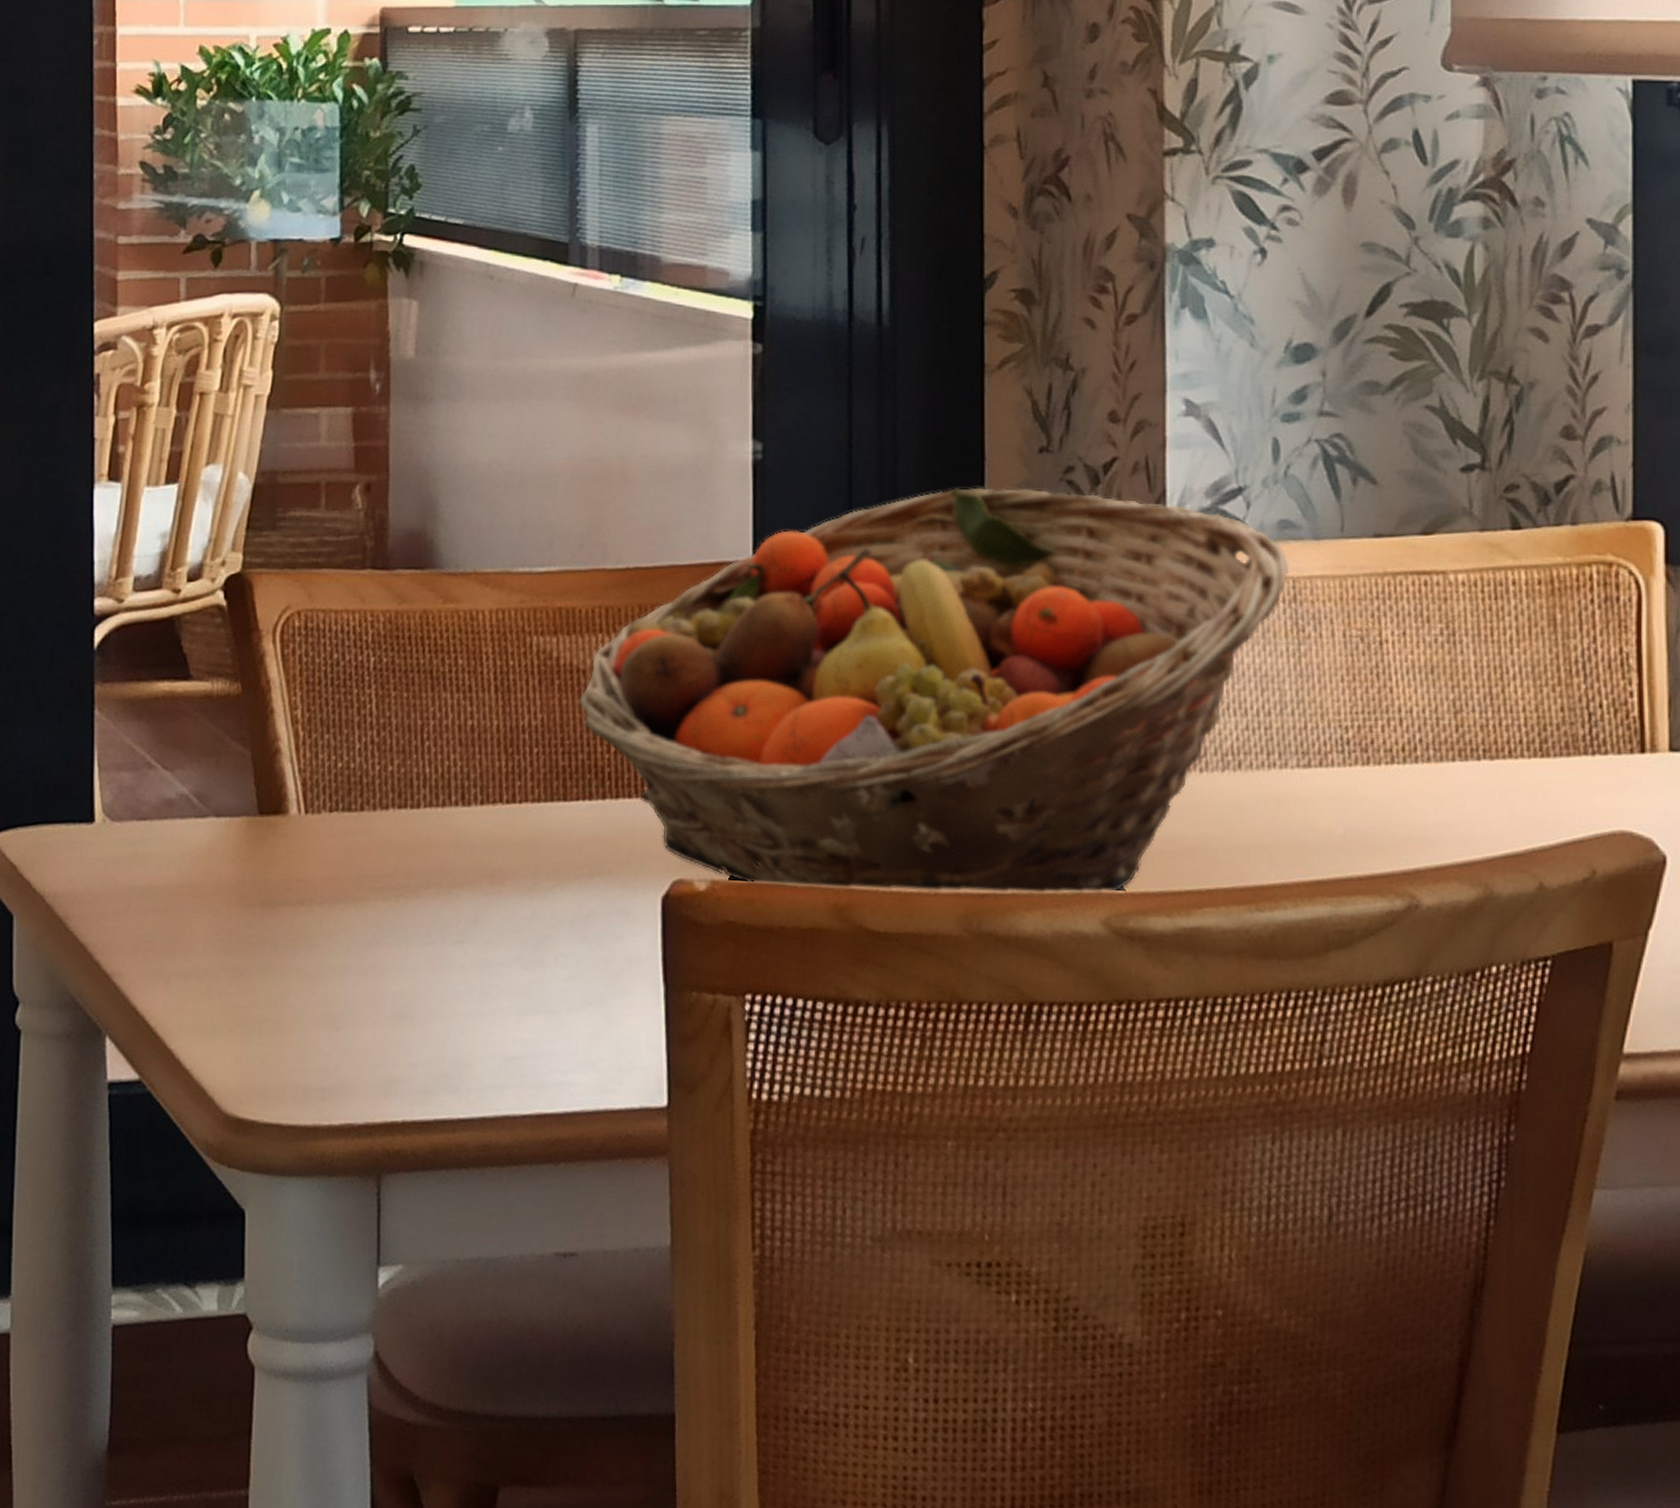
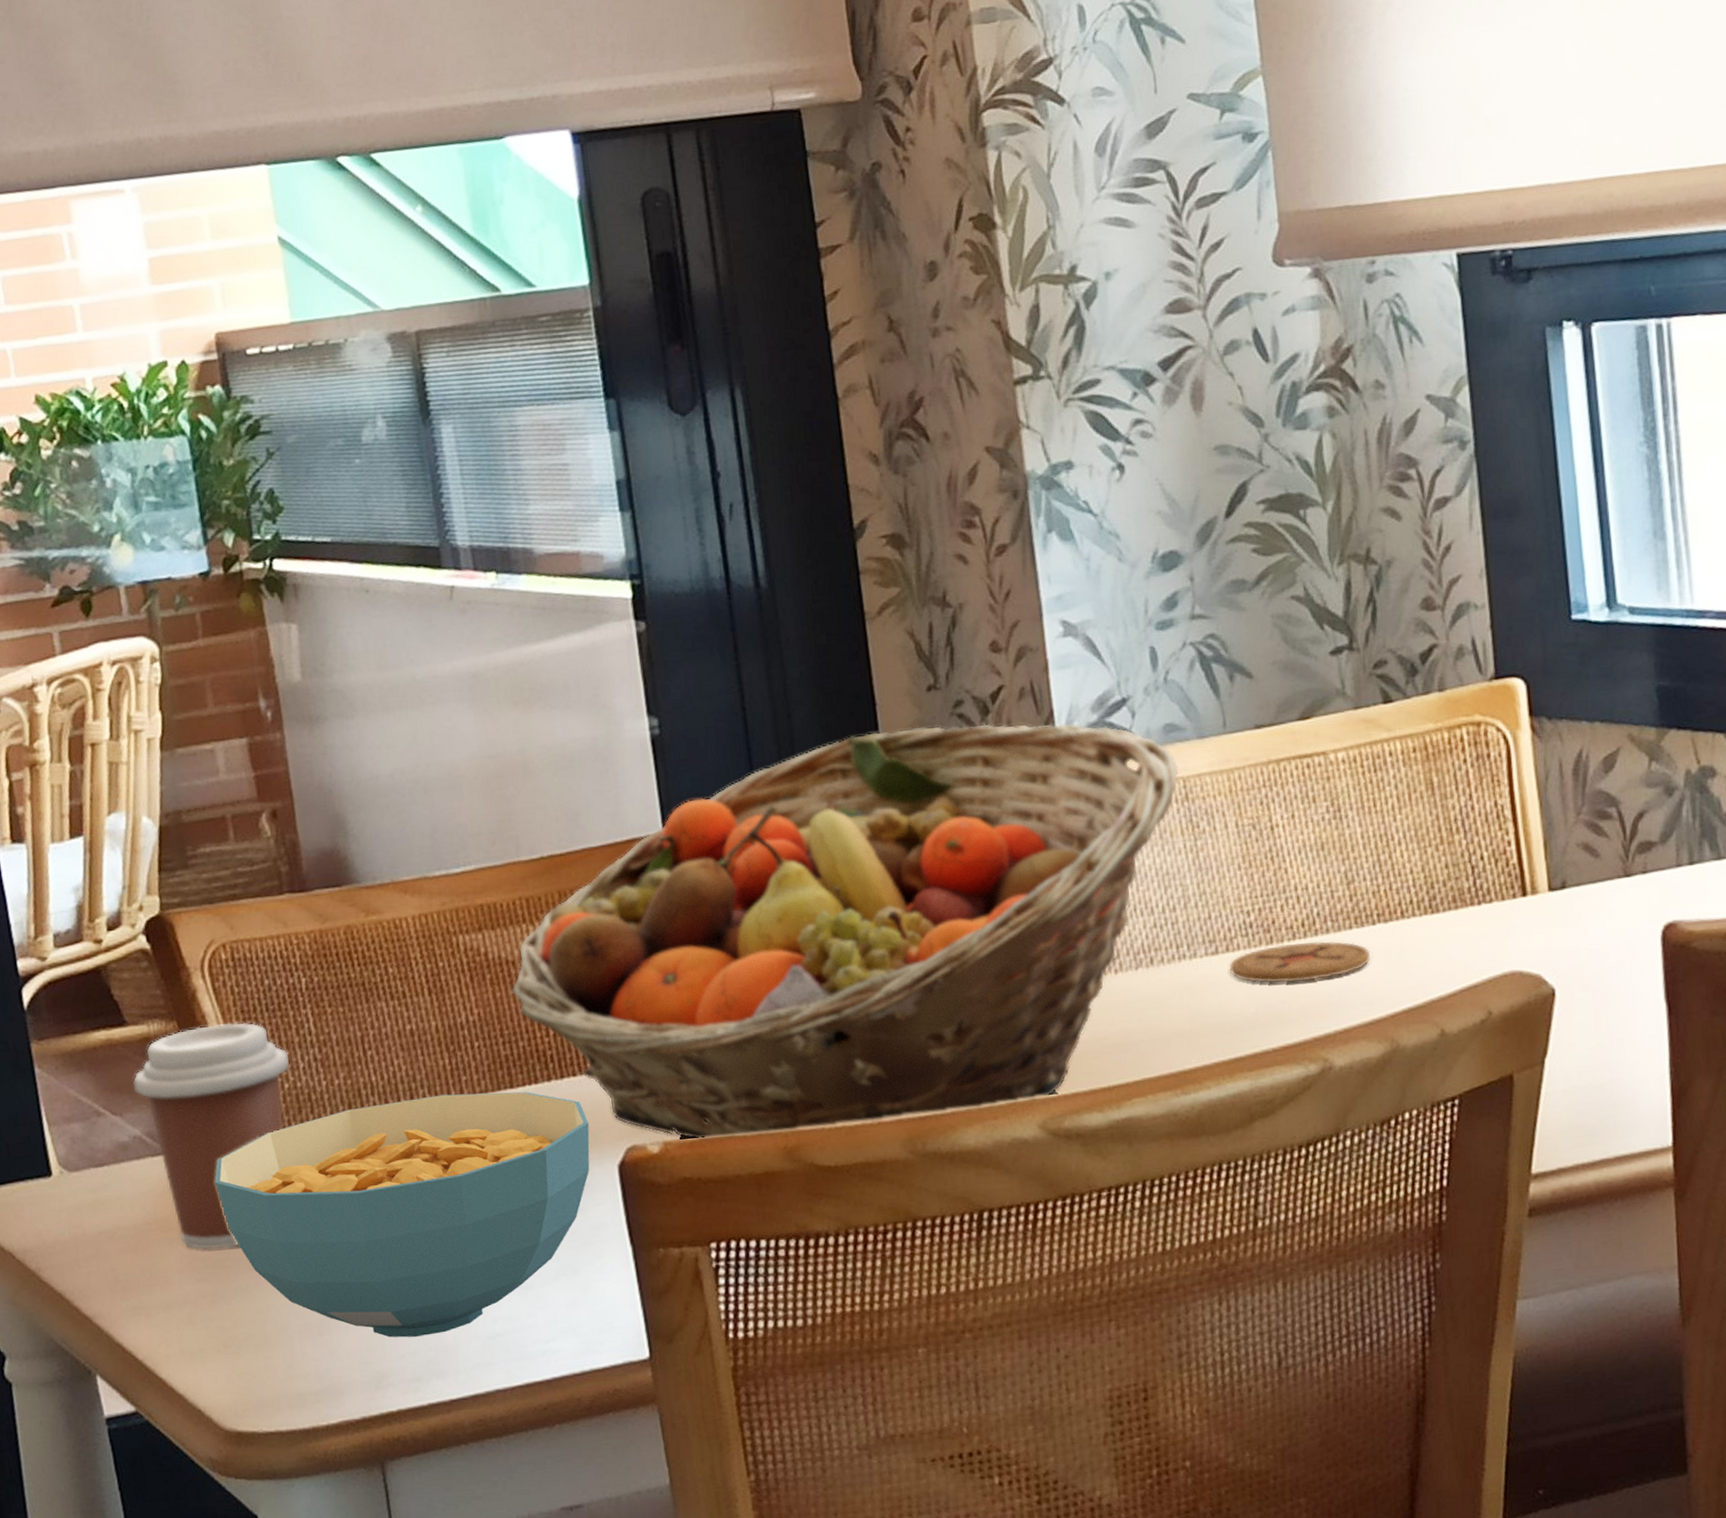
coffee cup: none [189,692,347,923] -> present [133,1022,290,1250]
cereal bowl: none [254,797,639,1047] -> present [215,1091,590,1338]
coaster: none [1320,767,1473,810] -> present [1228,941,1371,984]

